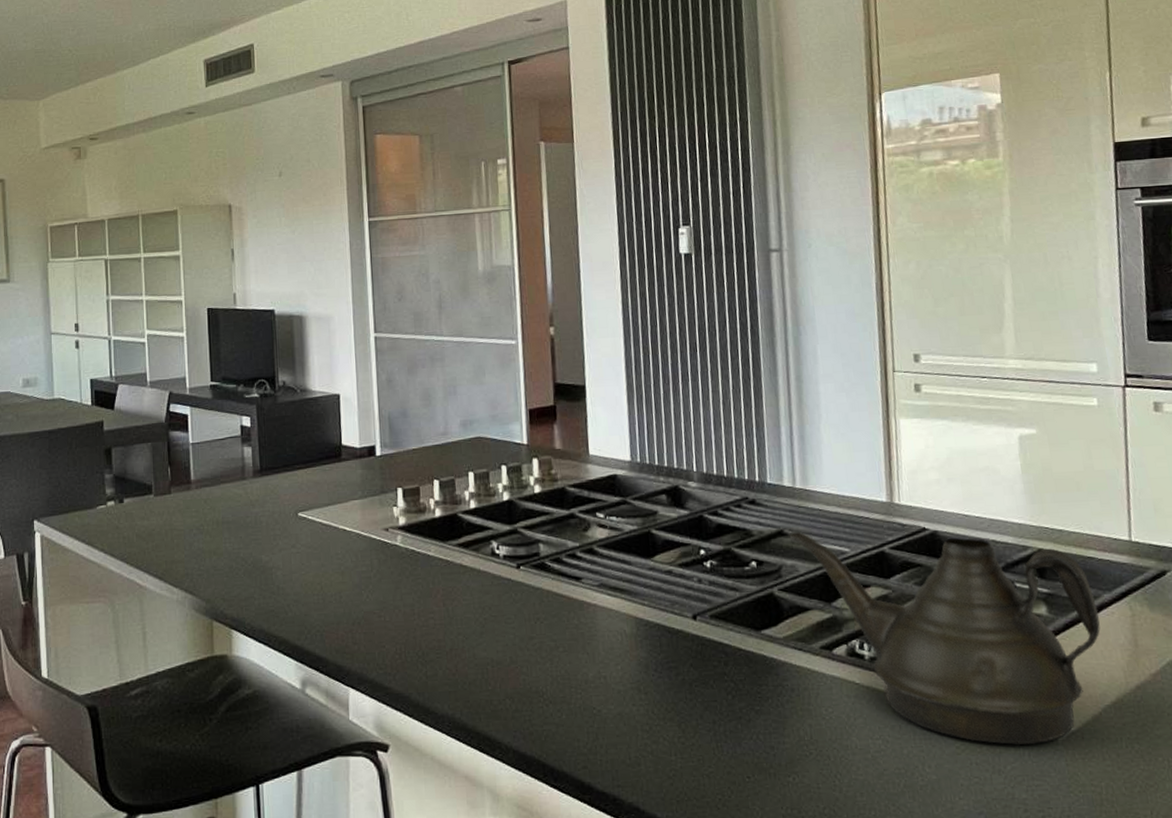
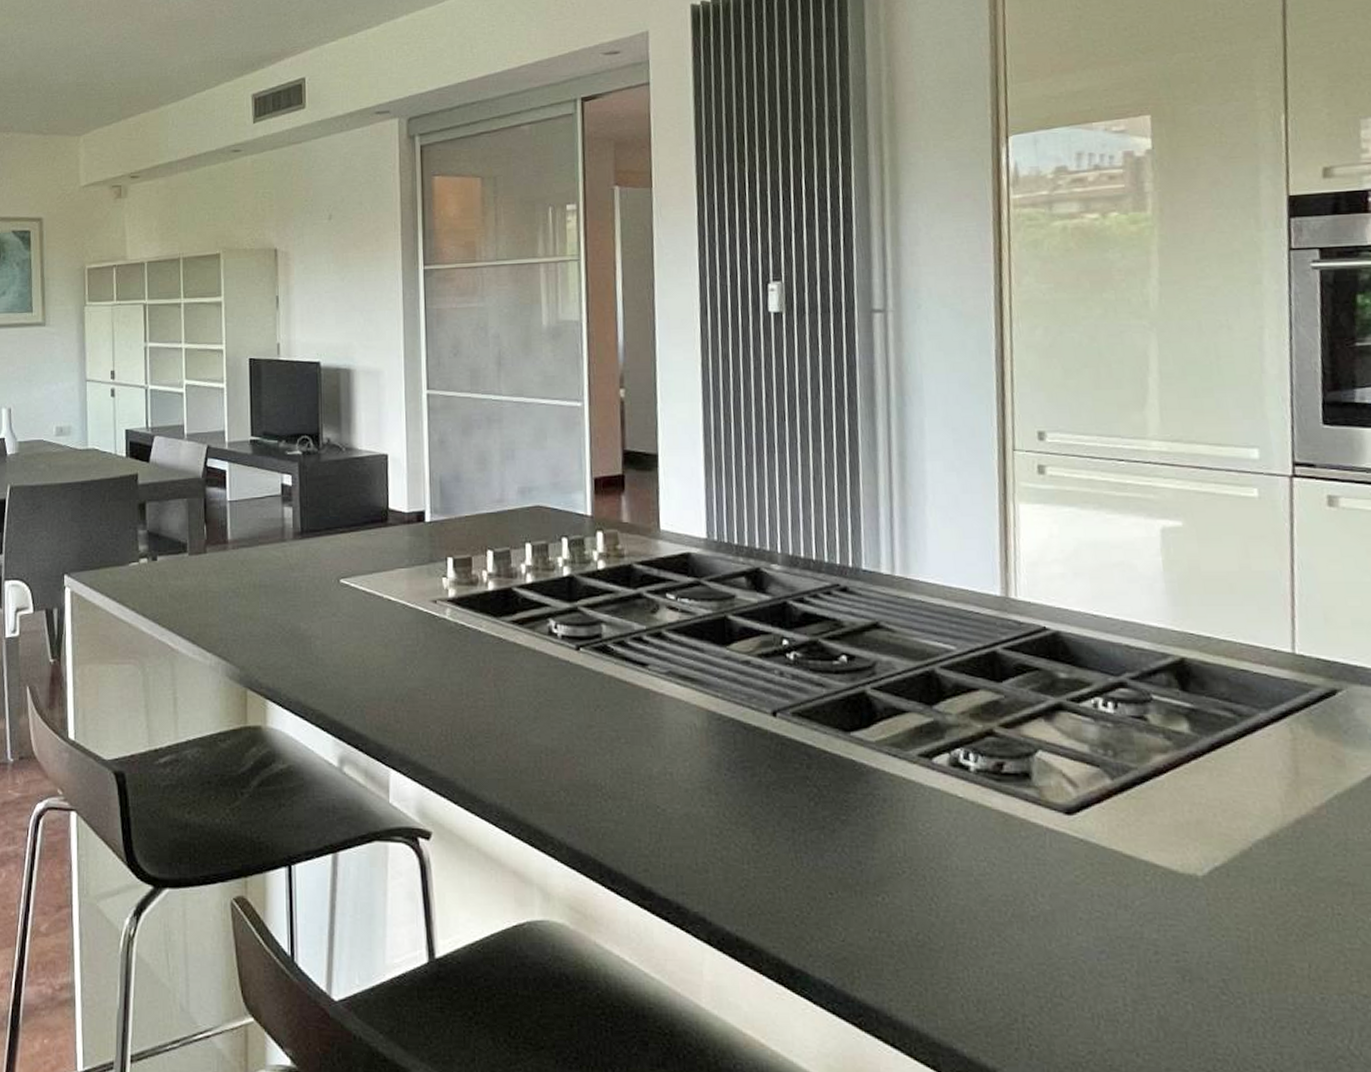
teapot: present [788,531,1101,746] -> none [884,624,1254,879]

